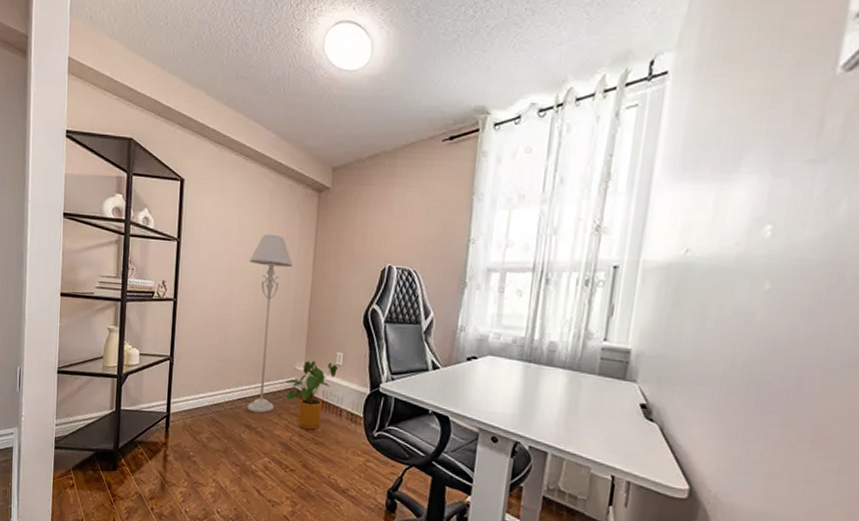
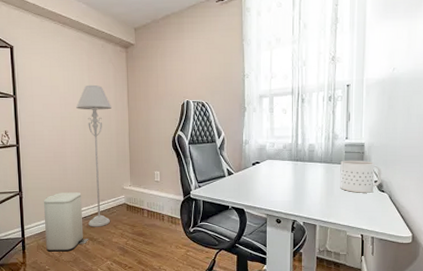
pedal bin: none [193,363,246,438] -> present [43,192,89,252]
house plant: present [285,360,338,430] -> none [117,179,156,234]
mug: none [588,369,654,420] -> present [340,160,382,193]

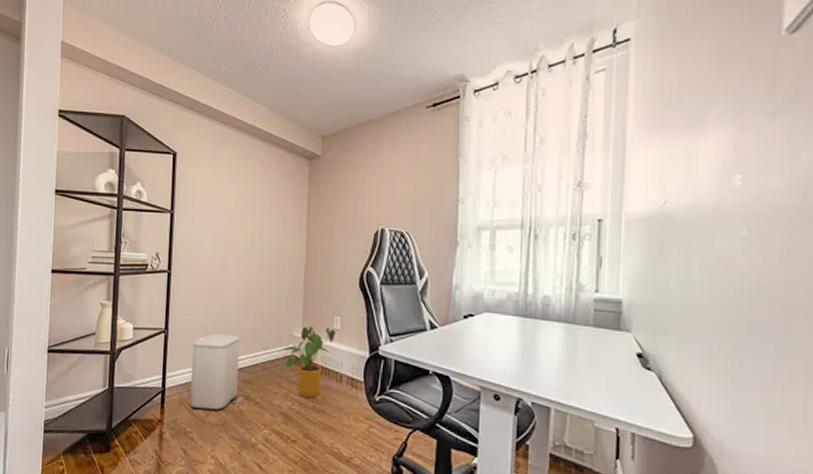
floor lamp: present [76,84,111,227] -> none [243,202,286,384]
house plant: none [117,179,156,234] -> present [283,325,335,398]
mug: present [340,160,382,193] -> none [586,320,648,370]

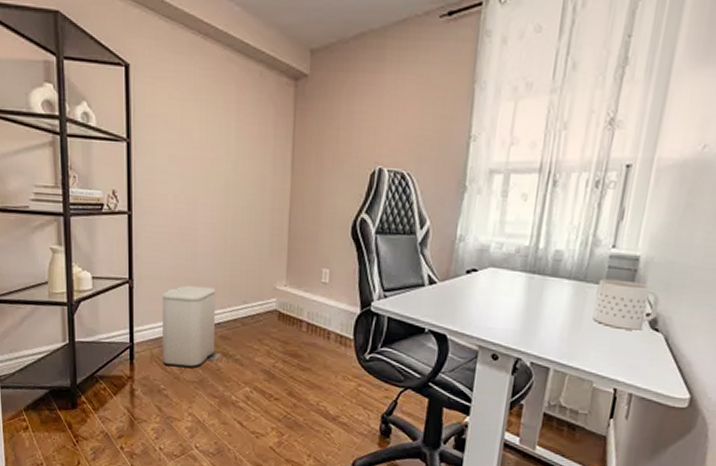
house plant: present [283,325,335,398] -> none [265,278,324,355]
mug: none [586,320,648,370] -> present [593,278,661,330]

